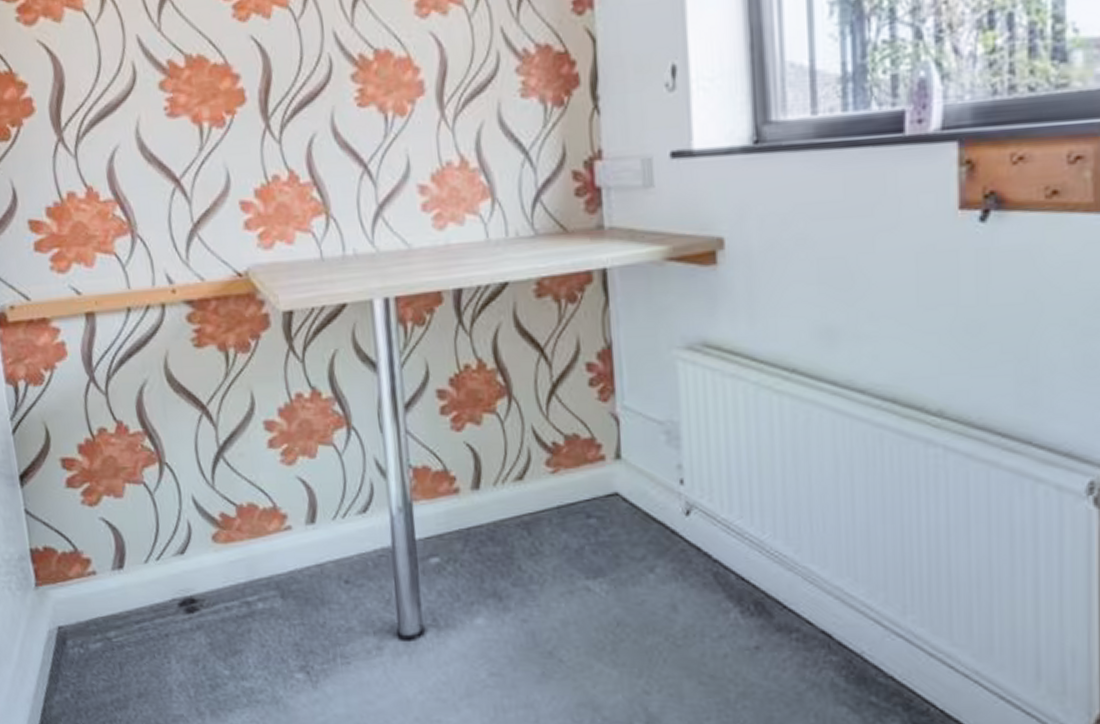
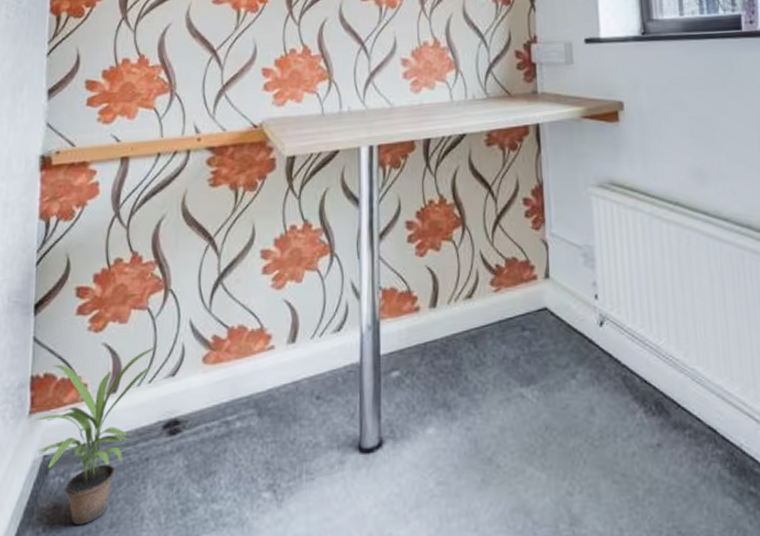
potted plant: none [43,521,162,693] -> present [35,345,159,525]

